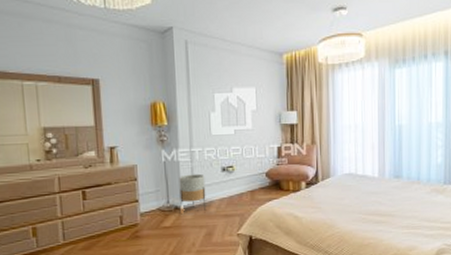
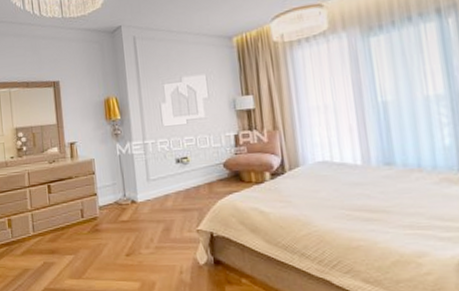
planter: present [179,173,207,211] -> none [134,166,163,204]

